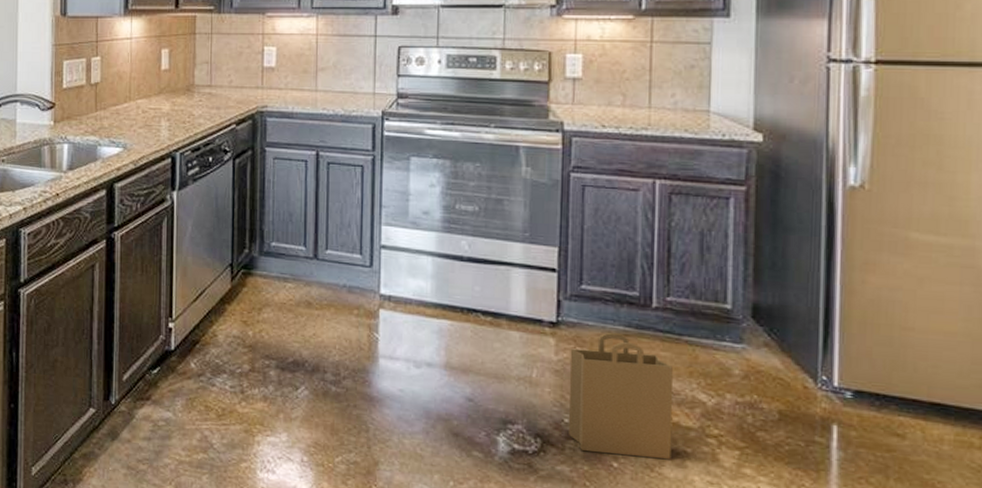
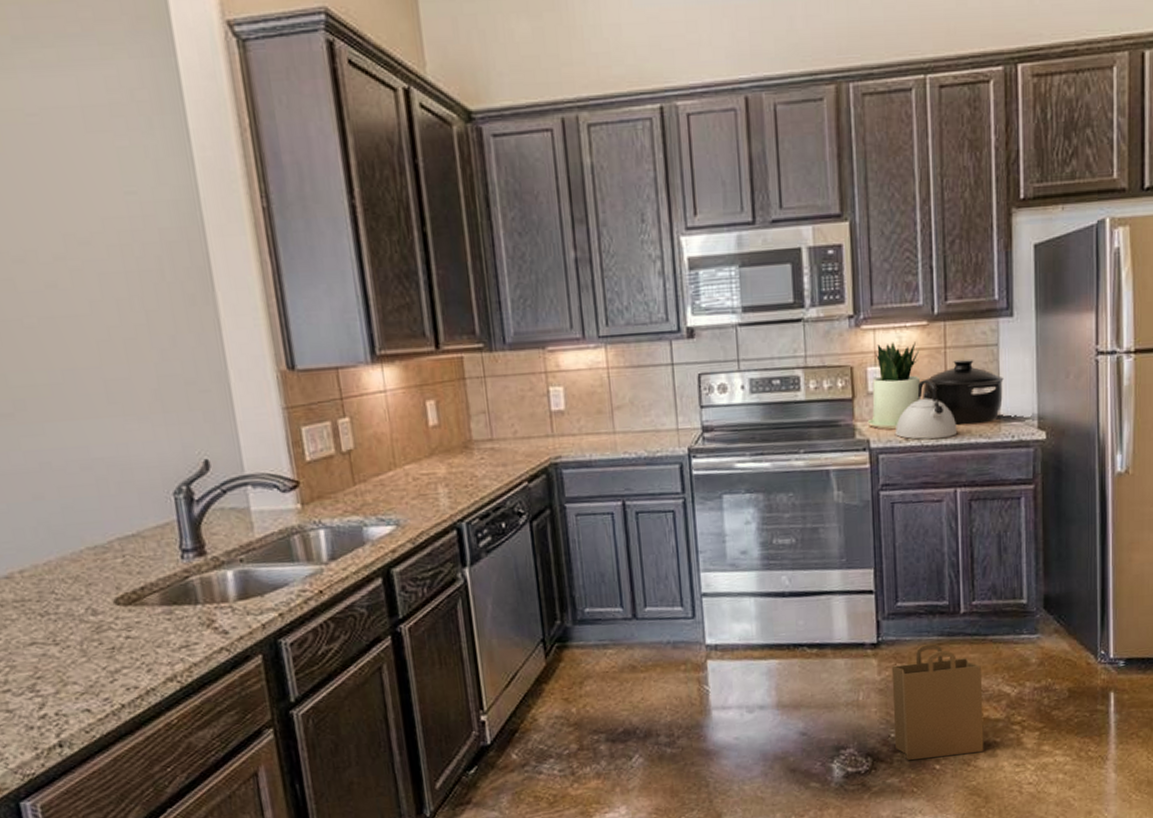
planter: none [562,32,624,115] -> present [867,342,921,430]
kettle: none [591,71,660,129] -> present [894,380,958,440]
saucepan: none [624,54,716,119] -> present [923,359,1004,426]

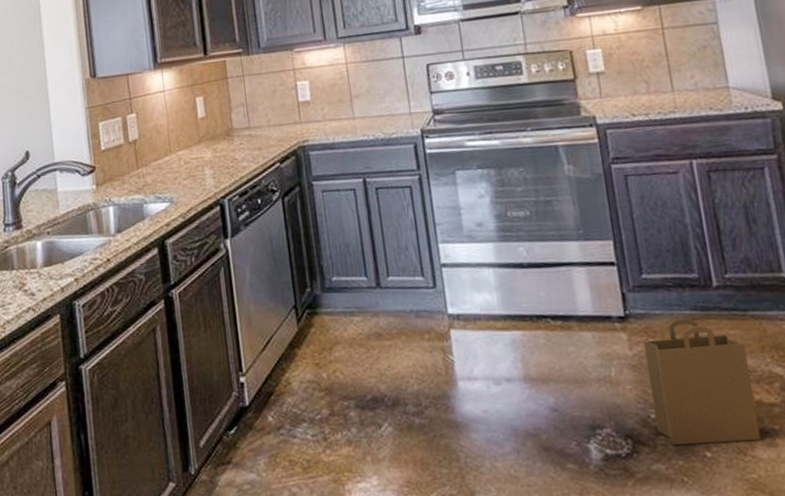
planter: present [867,342,921,430] -> none [591,25,643,106]
kettle: present [894,380,958,440] -> none [620,58,686,115]
saucepan: present [923,359,1004,426] -> none [644,37,730,100]

